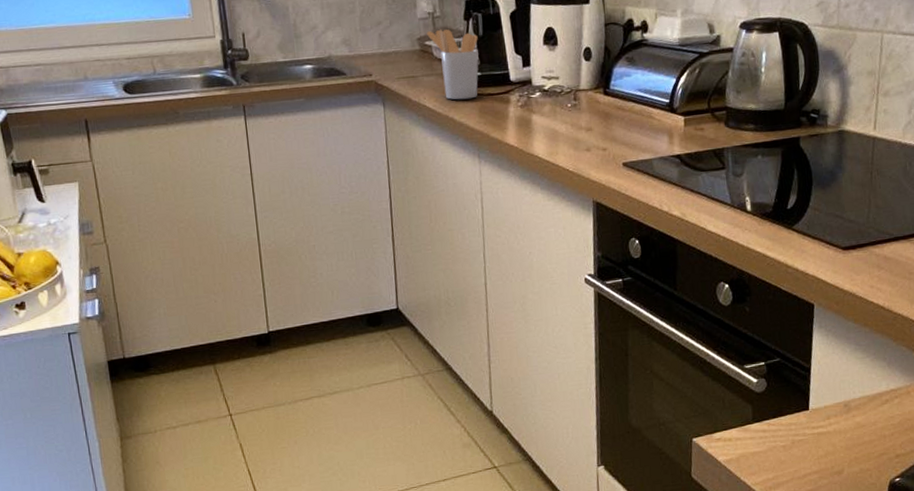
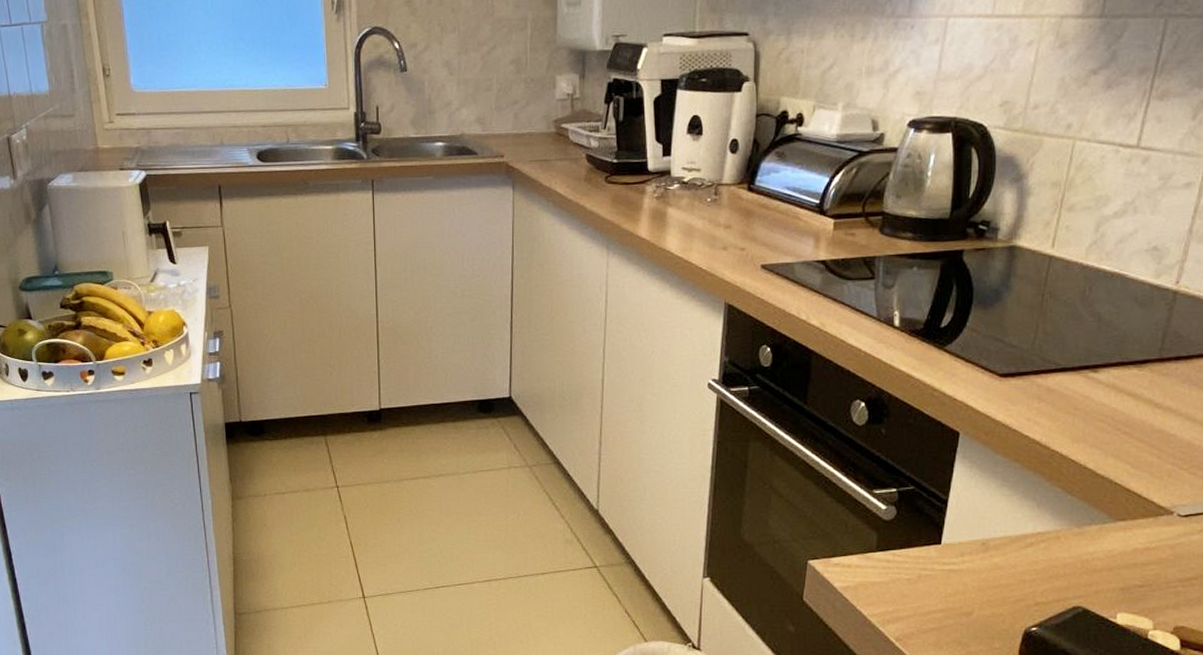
utensil holder: present [427,29,479,100] -> none [564,112,618,187]

